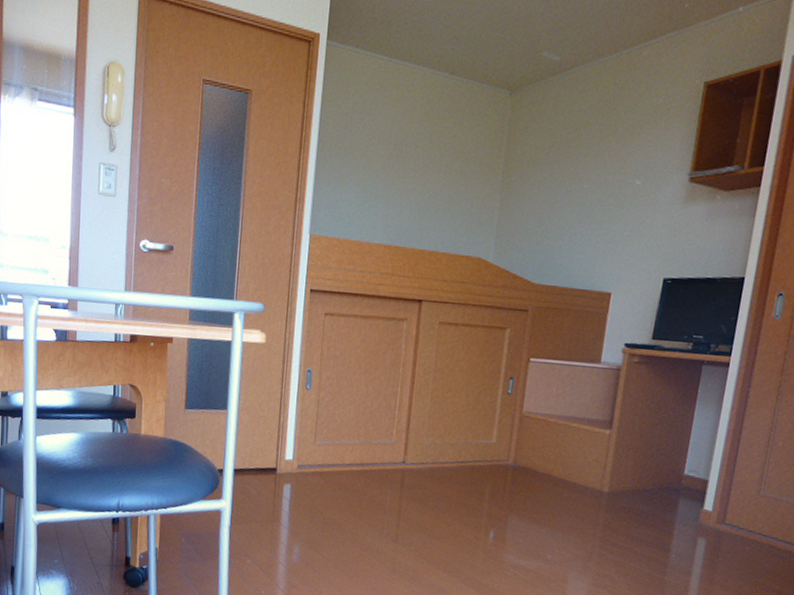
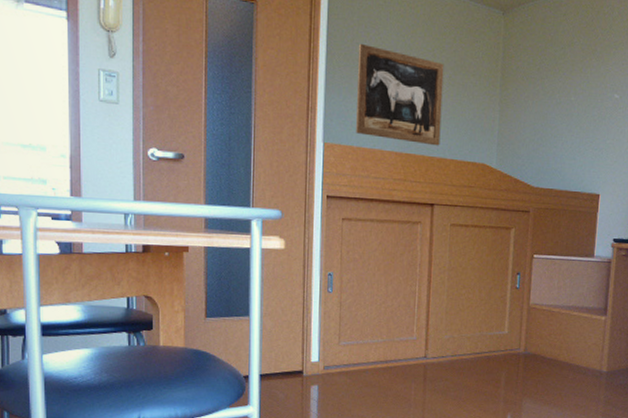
wall art: none [344,131,442,238] -> present [356,44,444,146]

